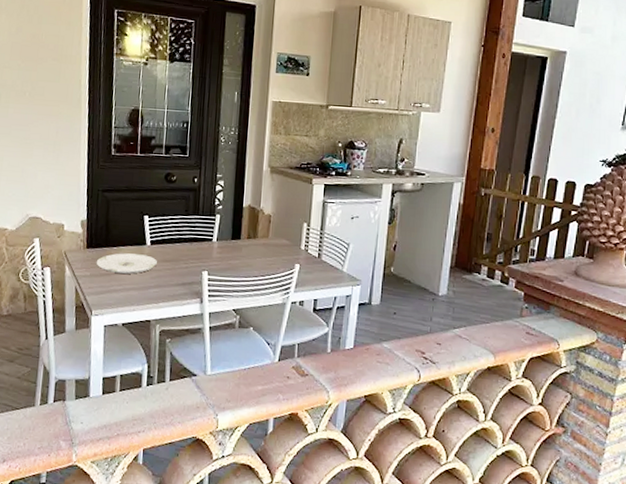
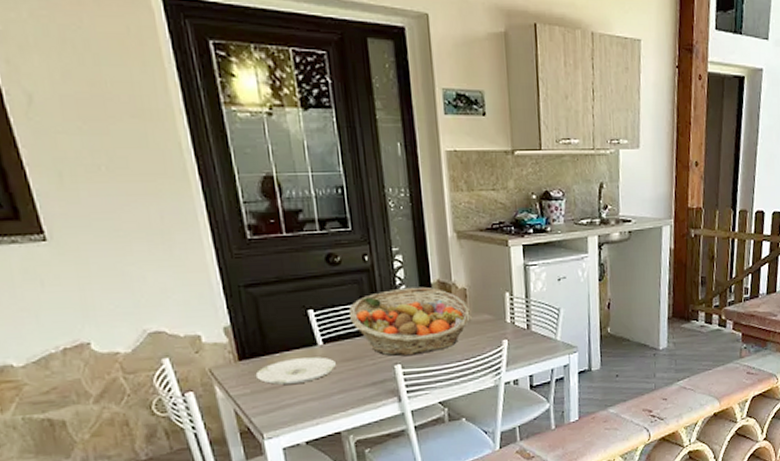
fruit basket: none [174,208,273,266] -> present [348,286,472,357]

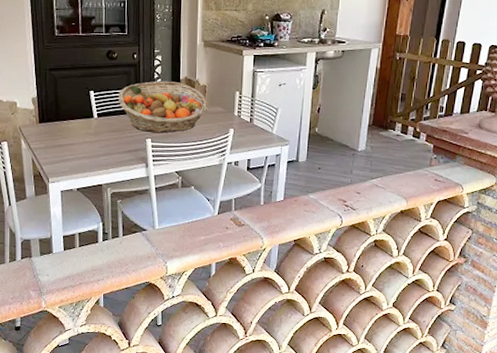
plate: present [255,357,337,385] -> none [49,126,106,144]

